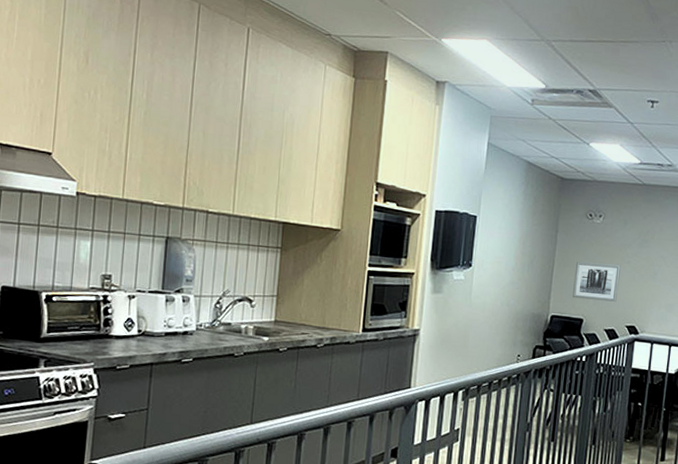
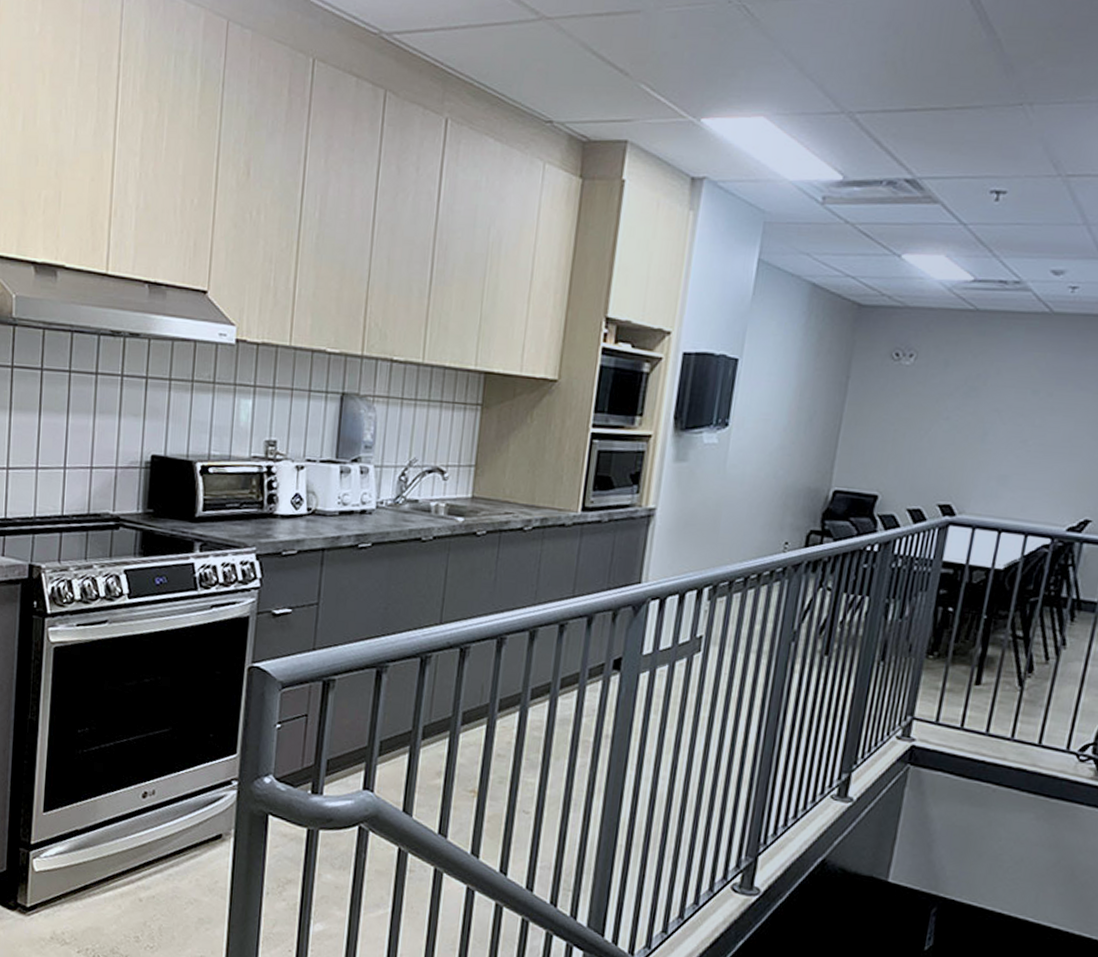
wall art: present [572,261,621,302] -> none [865,418,936,473]

